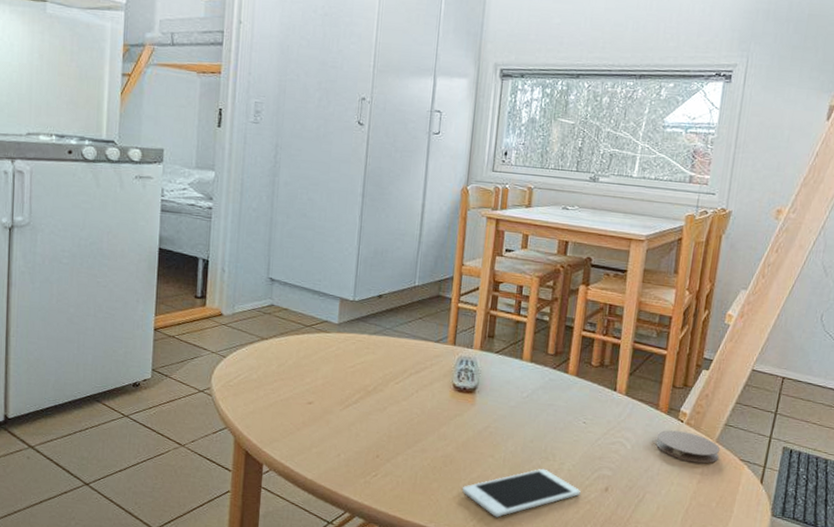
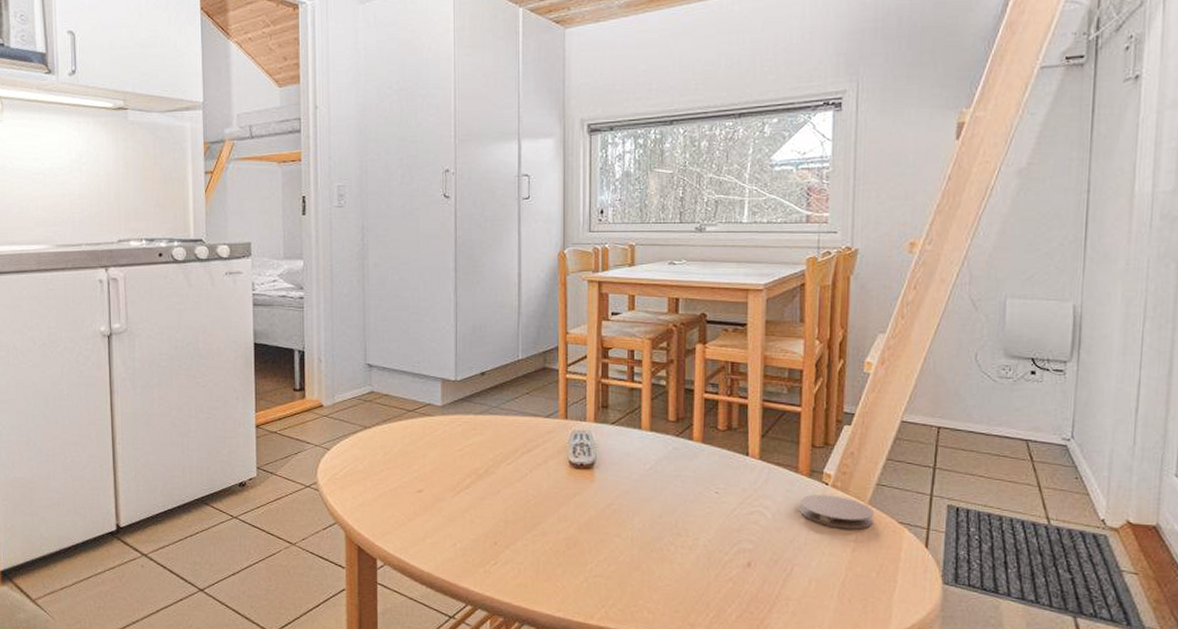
cell phone: present [462,468,581,518] -> none [590,545,720,602]

